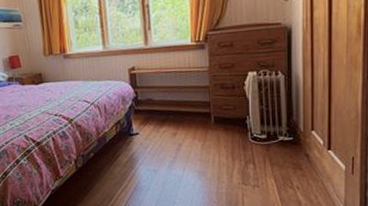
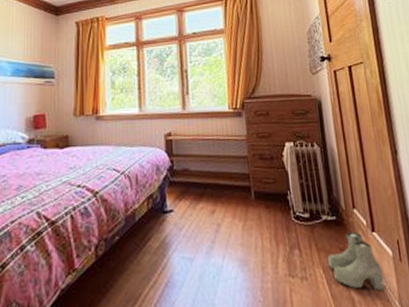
boots: none [281,149,333,197] -> present [328,231,386,291]

